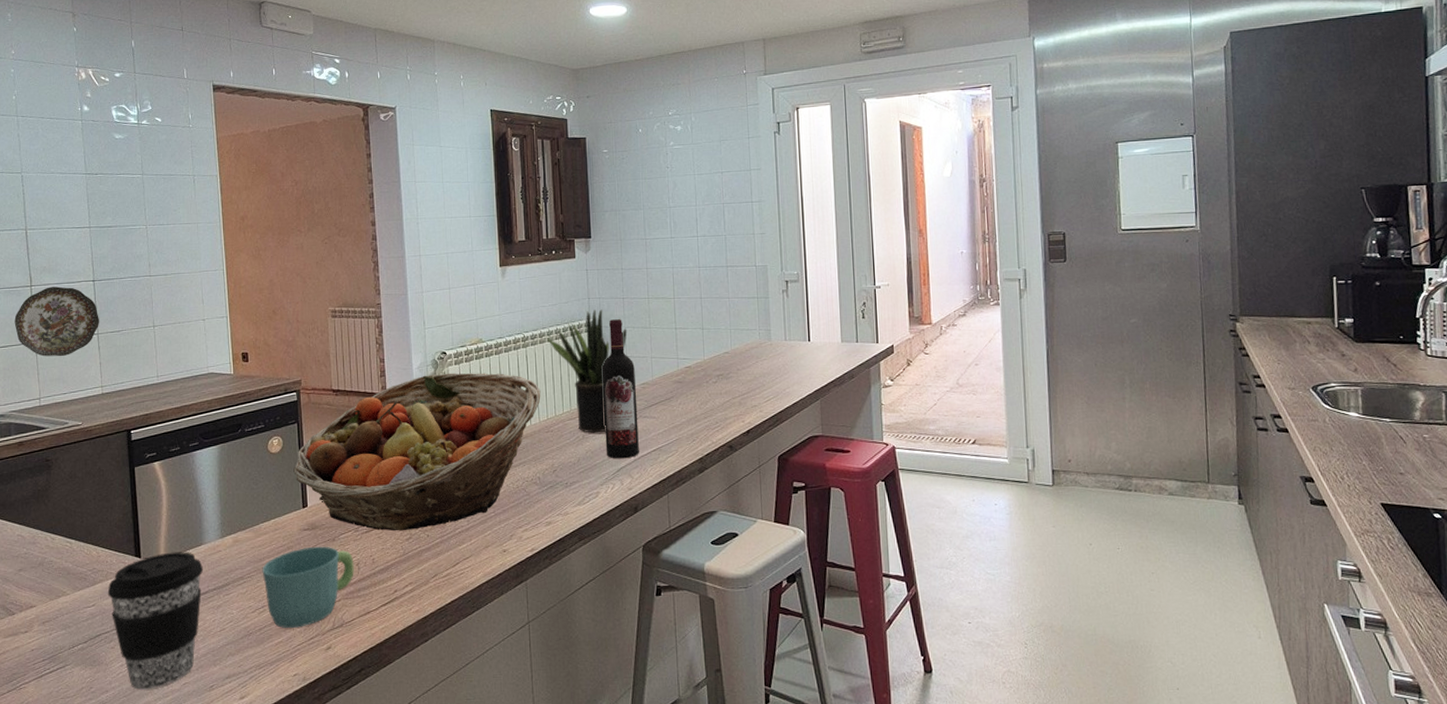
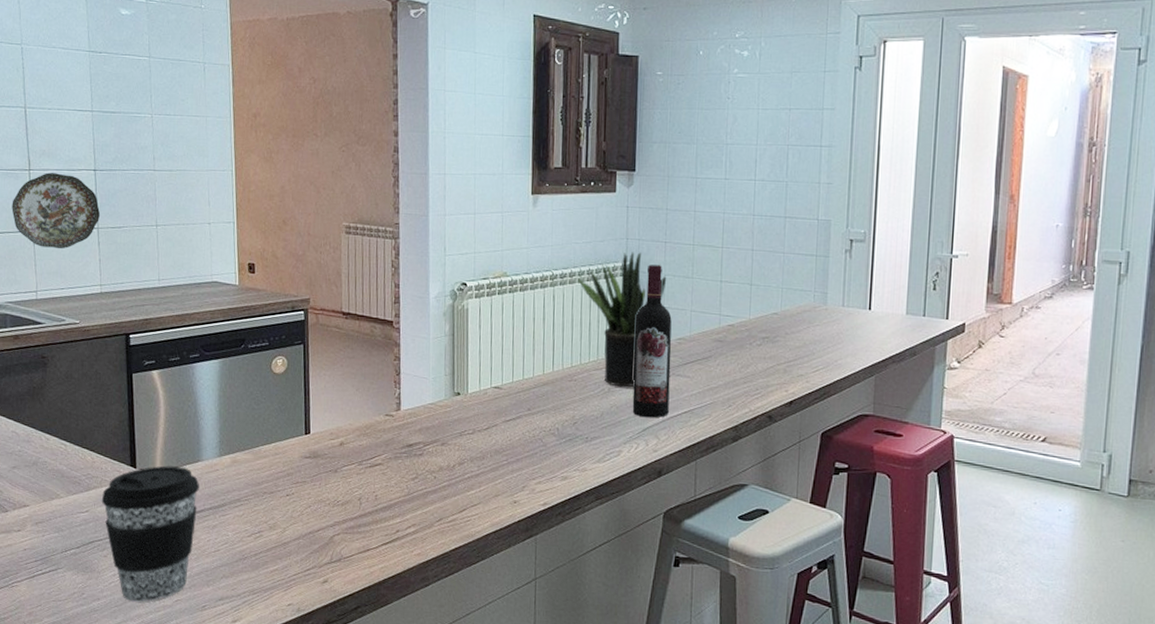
mug: present [262,546,354,628] -> none [260,476,356,557]
fruit basket: present [293,372,541,531] -> none [297,306,567,470]

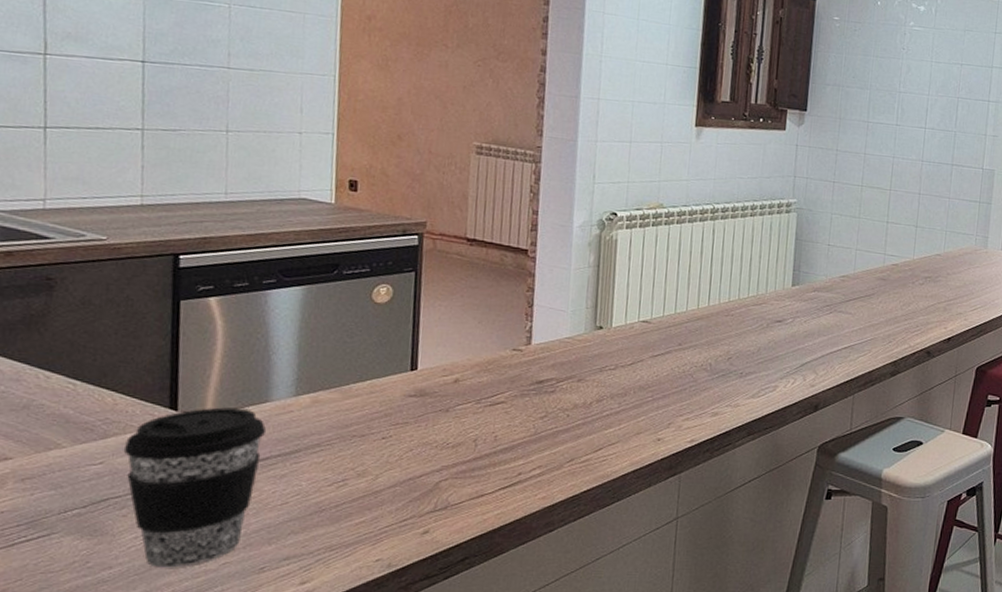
decorative plate: present [11,172,100,249] -> none [13,59,147,151]
potted plant: present [577,252,667,388] -> none [739,190,834,323]
wine bottle: present [632,265,672,418] -> none [791,203,837,354]

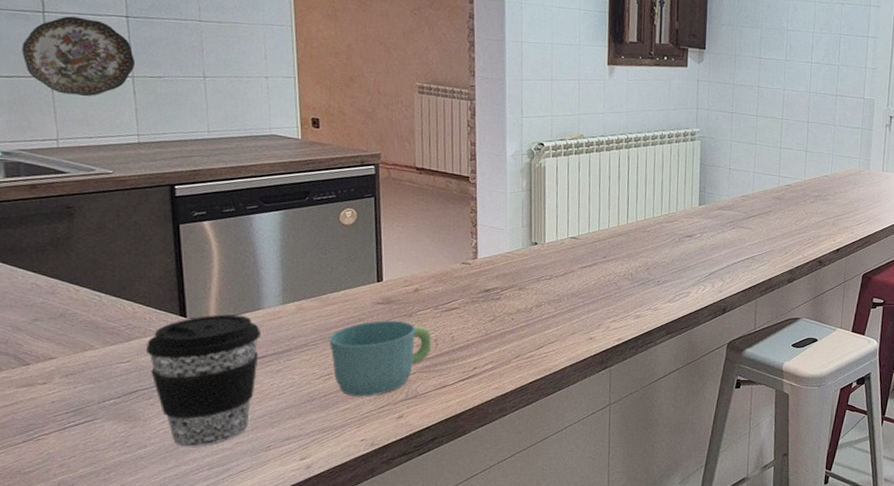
decorative plate: none [13,59,147,151] -> present [22,16,134,97]
mug: none [347,416,471,507] -> present [329,320,432,396]

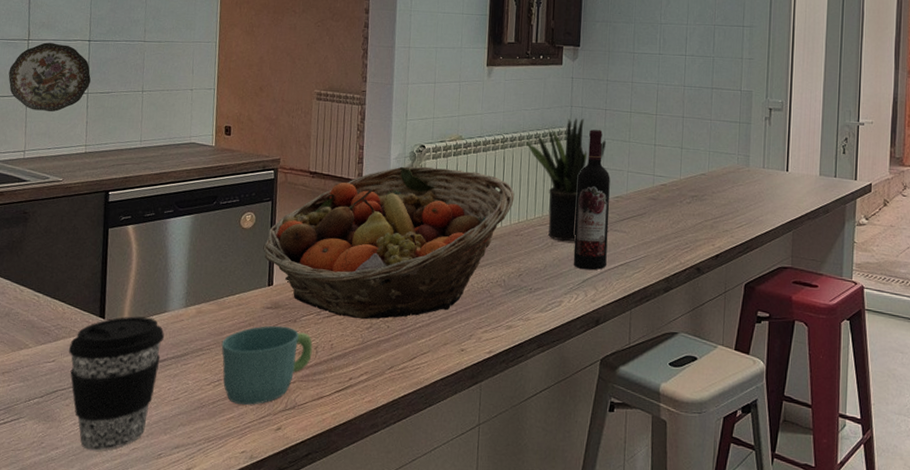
fruit basket: none [368,164,640,313] -> present [263,166,515,320]
potted plant: none [650,120,733,238] -> present [525,118,607,242]
wine bottle: none [700,132,737,264] -> present [573,130,610,270]

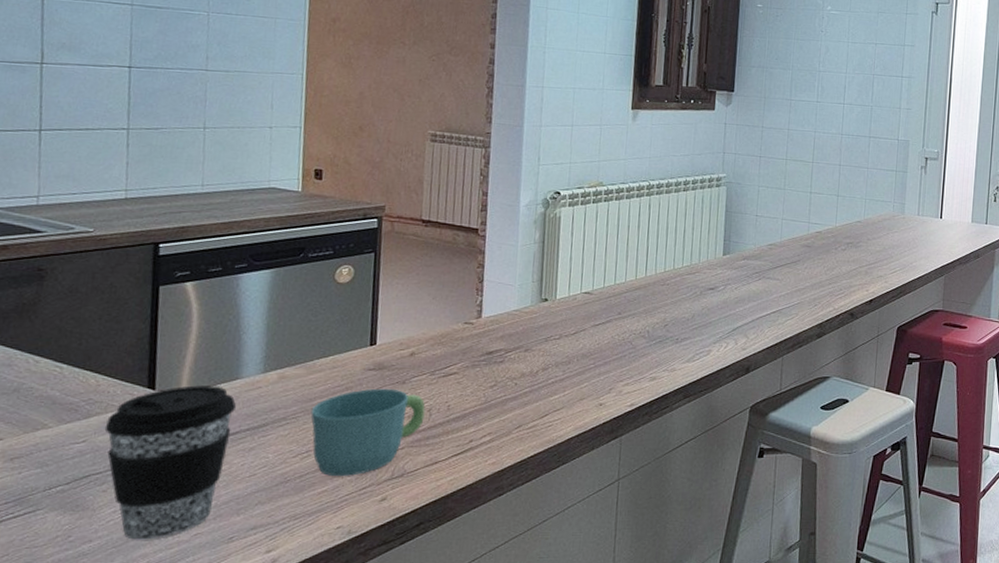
decorative plate: present [8,42,91,112] -> none [12,67,132,151]
fruit basket: present [263,166,515,320] -> none [363,214,661,378]
potted plant: present [525,118,607,242] -> none [673,165,761,290]
wine bottle: present [573,130,610,270] -> none [723,177,764,319]

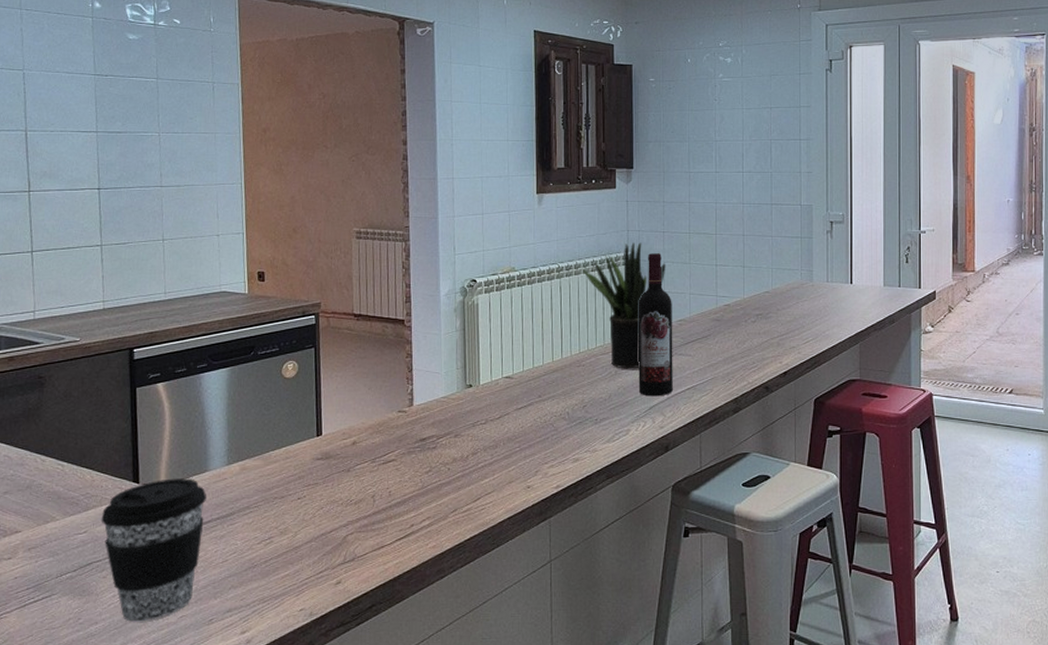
mug: present [311,388,426,476] -> none [270,477,369,561]
potted plant: none [673,165,761,290] -> present [582,242,666,369]
wine bottle: none [723,177,764,319] -> present [638,253,673,397]

